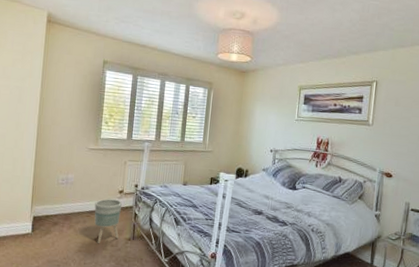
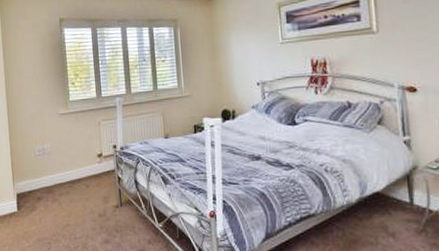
planter: present [94,199,122,244] -> none [75,165,105,216]

